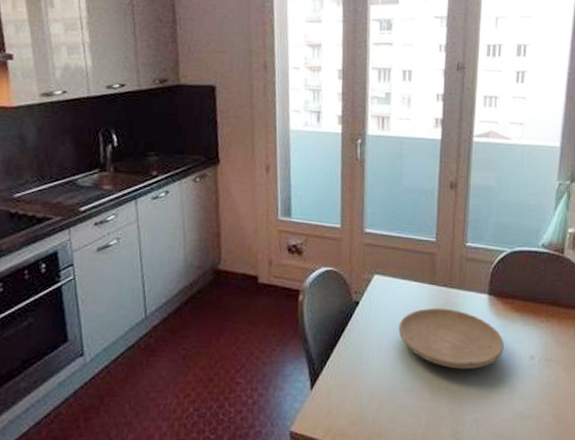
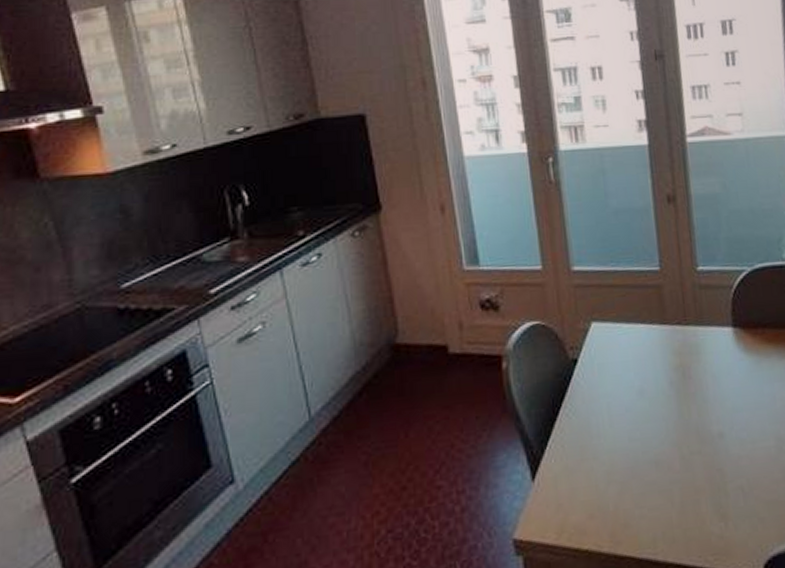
plate: present [398,307,504,370] -> none [630,351,761,426]

